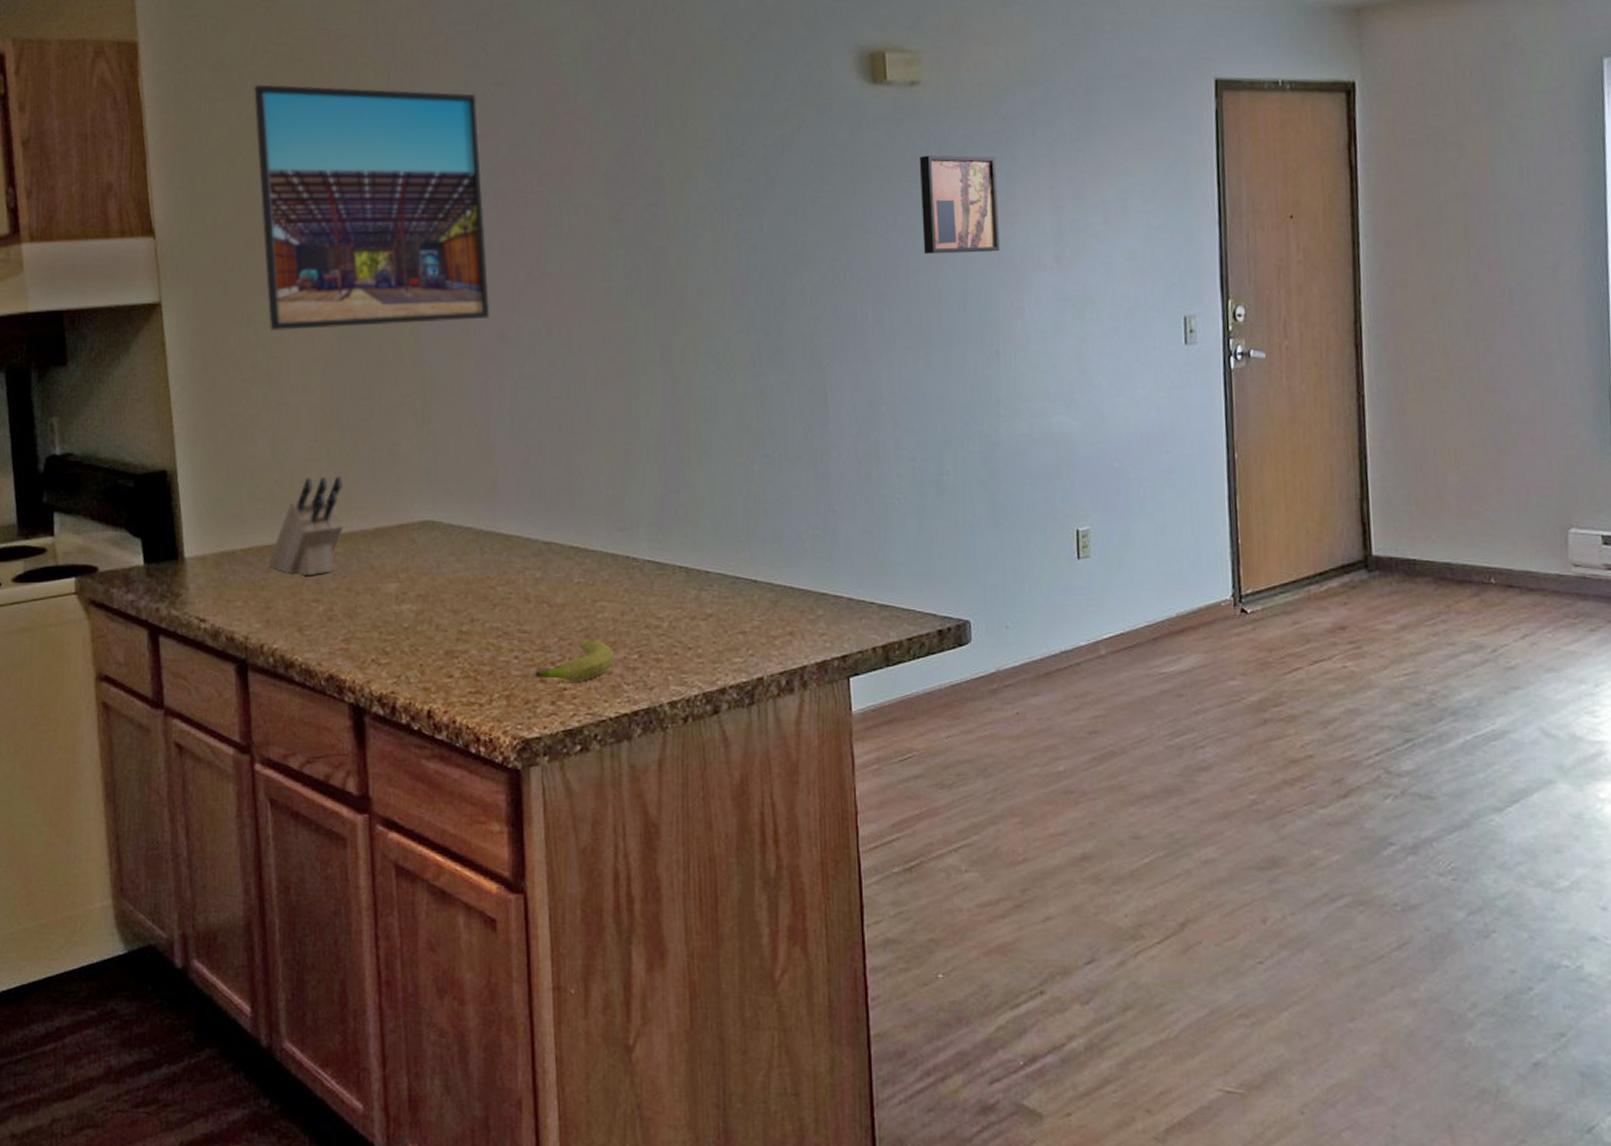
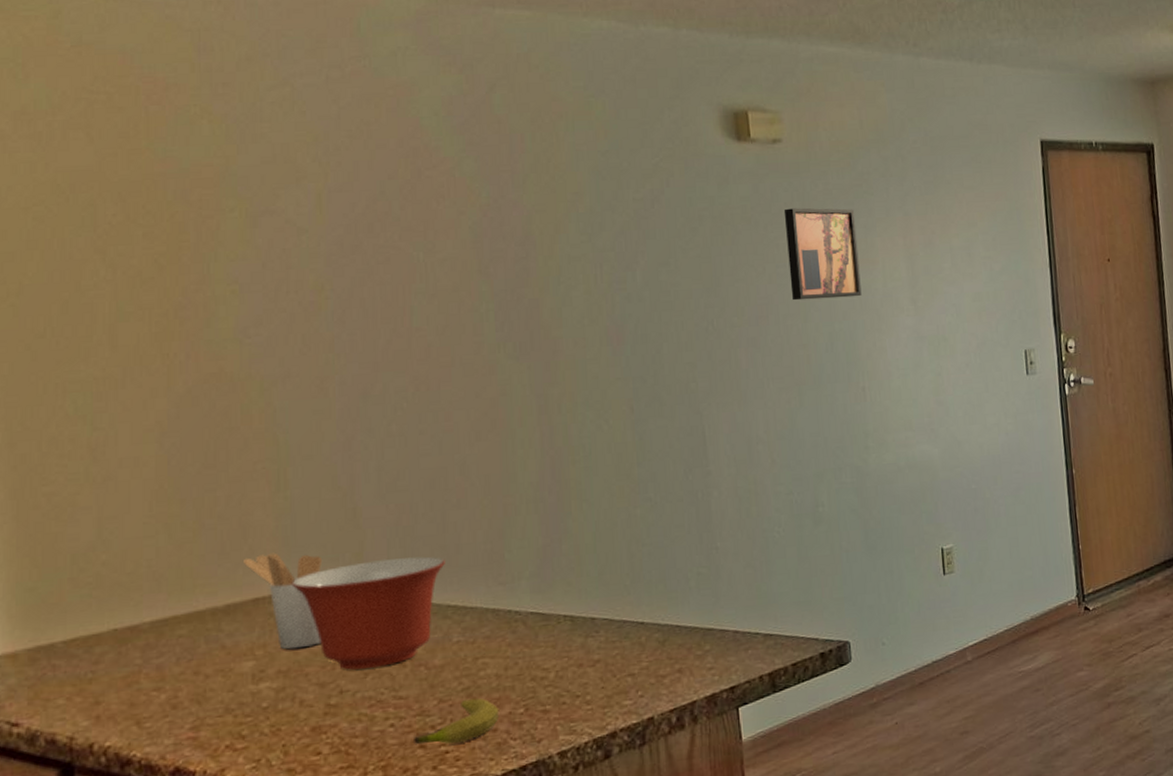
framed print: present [253,84,490,330] -> none [64,134,351,400]
knife block: present [269,476,344,576] -> none [97,552,188,664]
utensil holder: none [392,482,460,575] -> present [244,552,323,650]
mixing bowl: none [432,496,569,600] -> present [291,556,445,670]

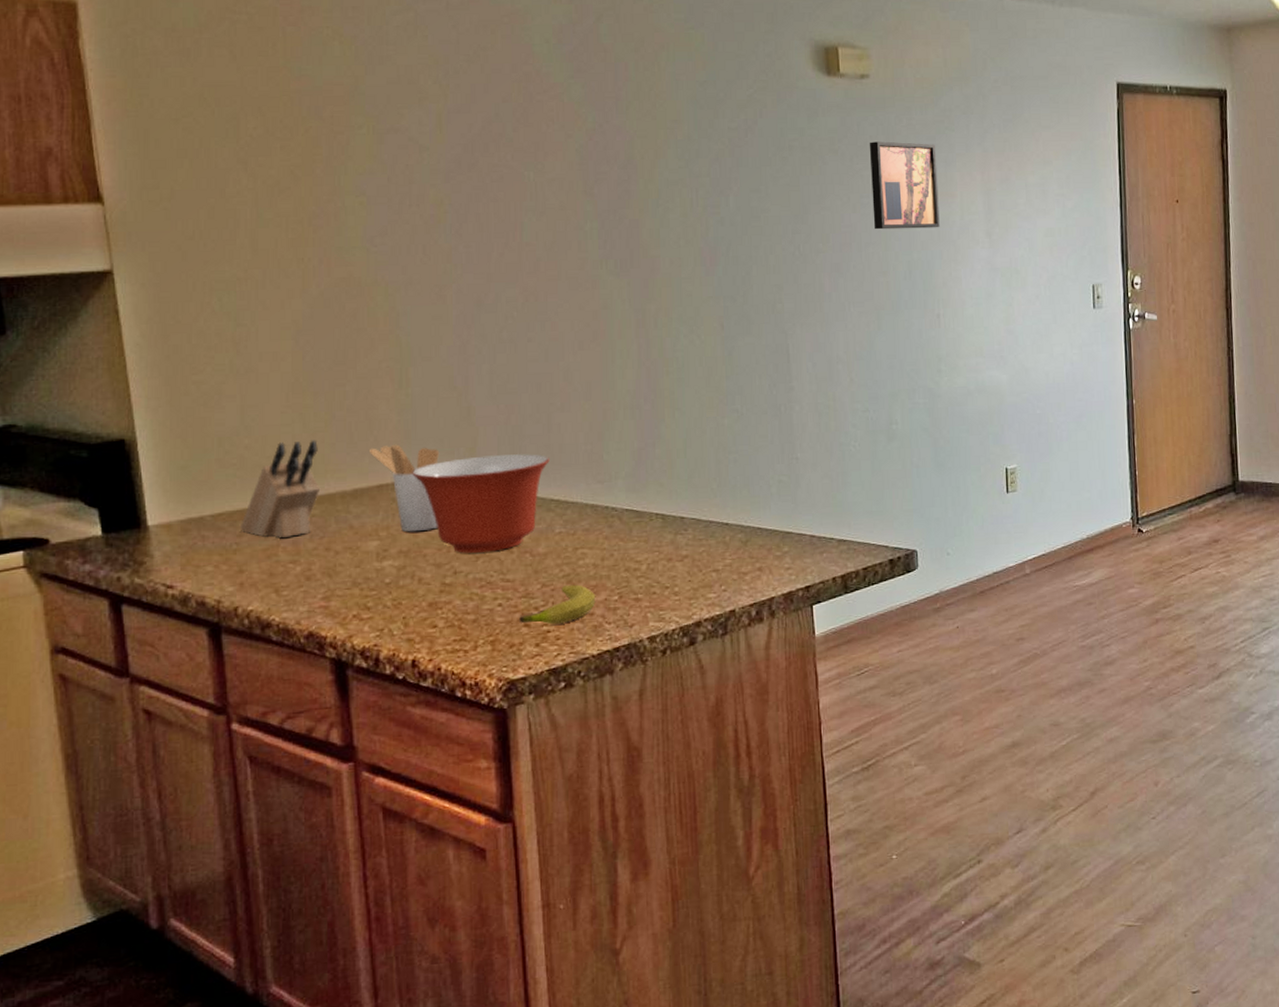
knife block: none [97,552,188,664] -> present [241,440,321,539]

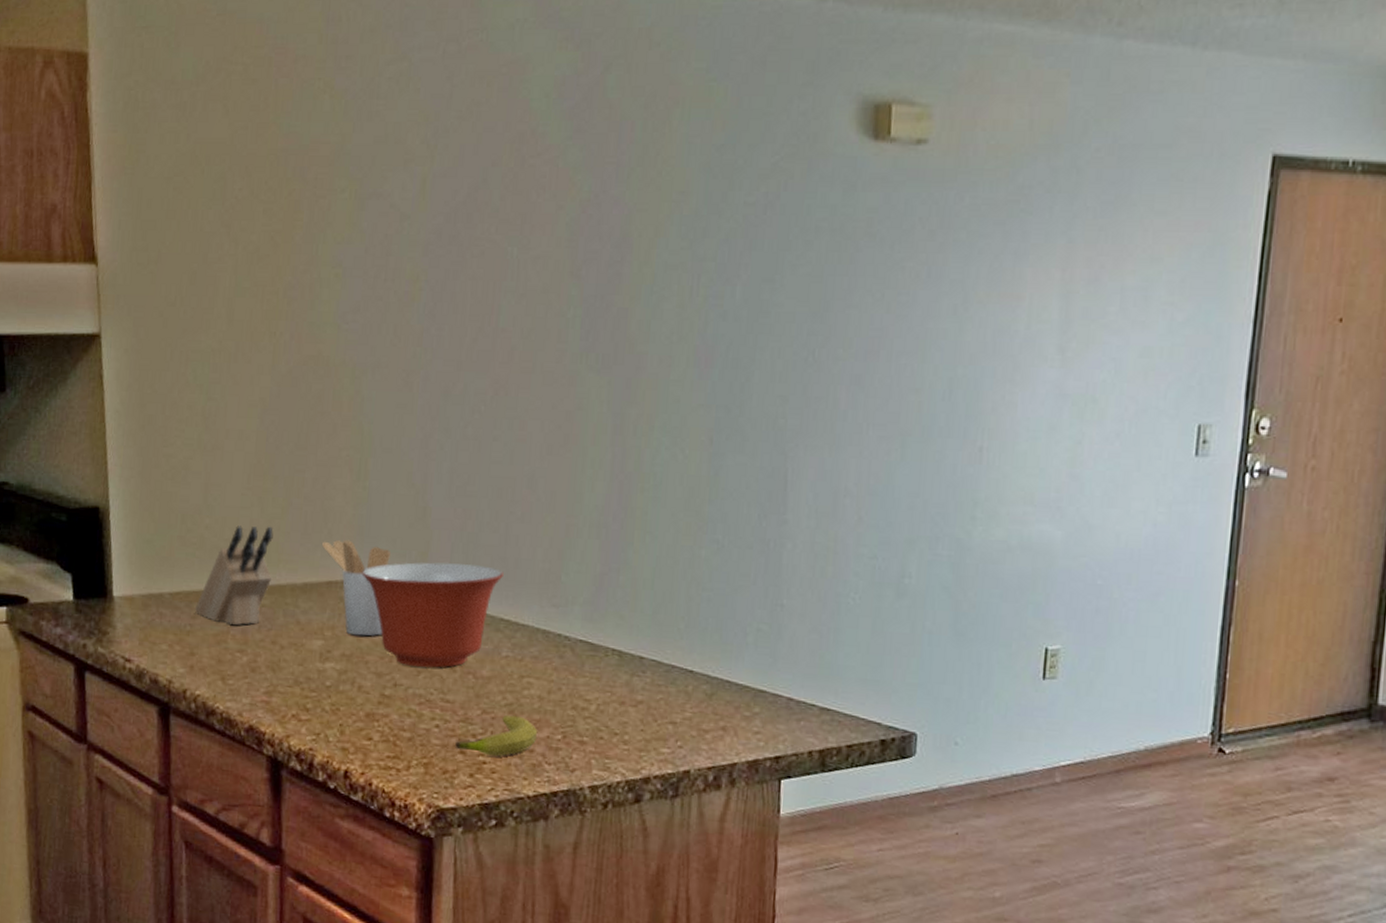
wall art: present [869,141,940,230] -> none [910,225,1005,338]

